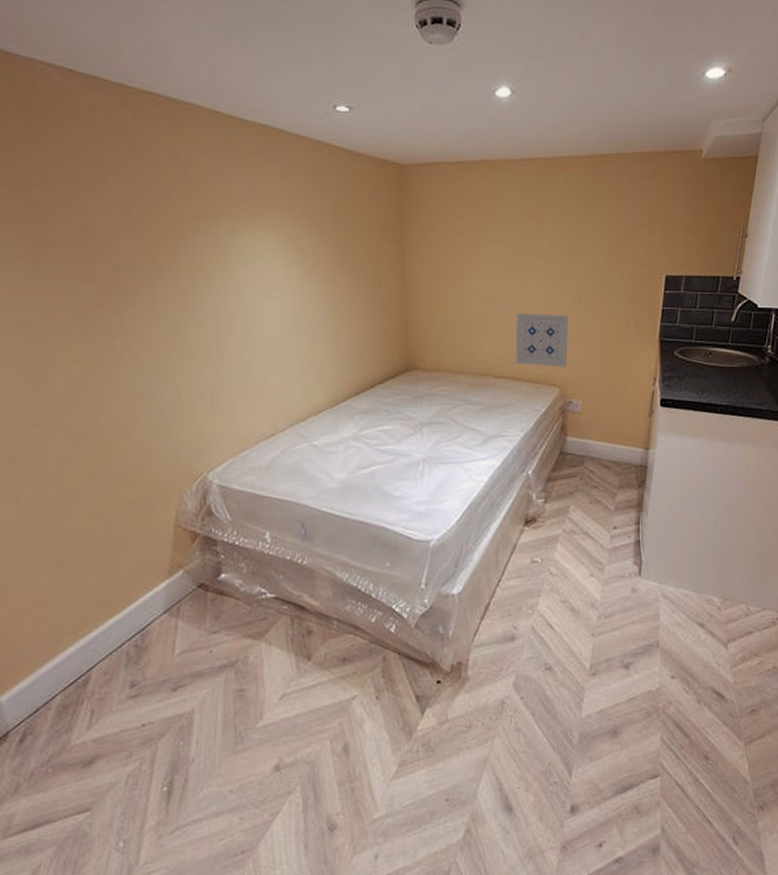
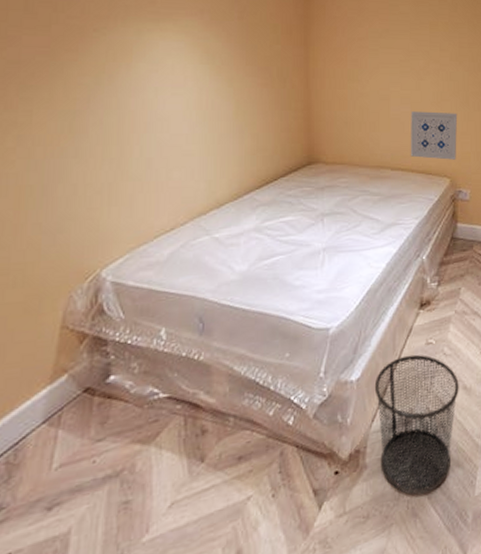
waste bin: none [476,572,566,710] -> present [374,354,459,494]

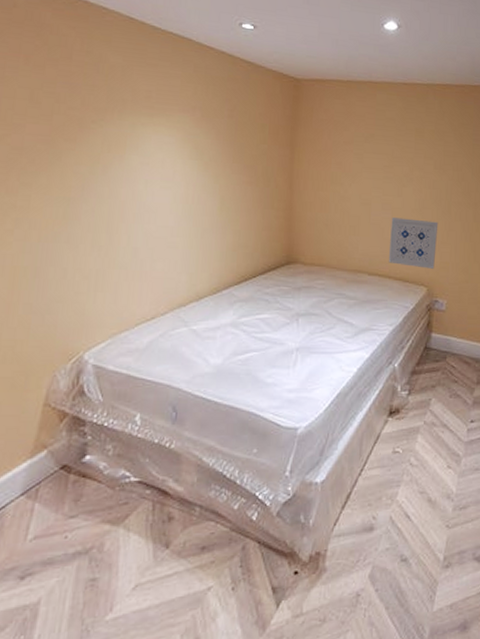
waste bin: present [374,354,459,494] -> none [338,462,424,603]

